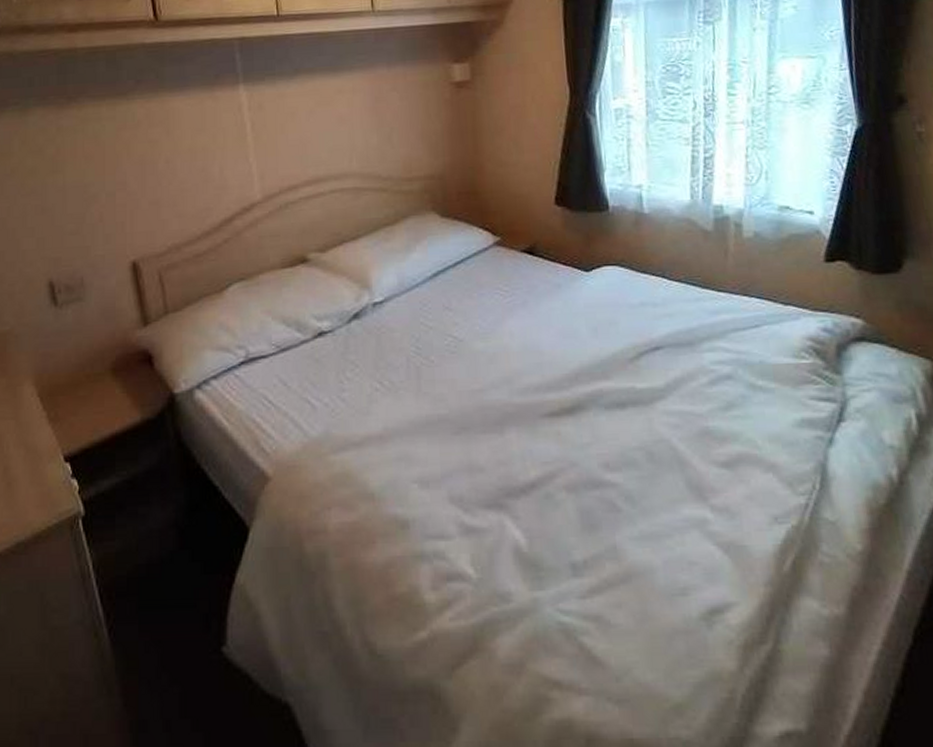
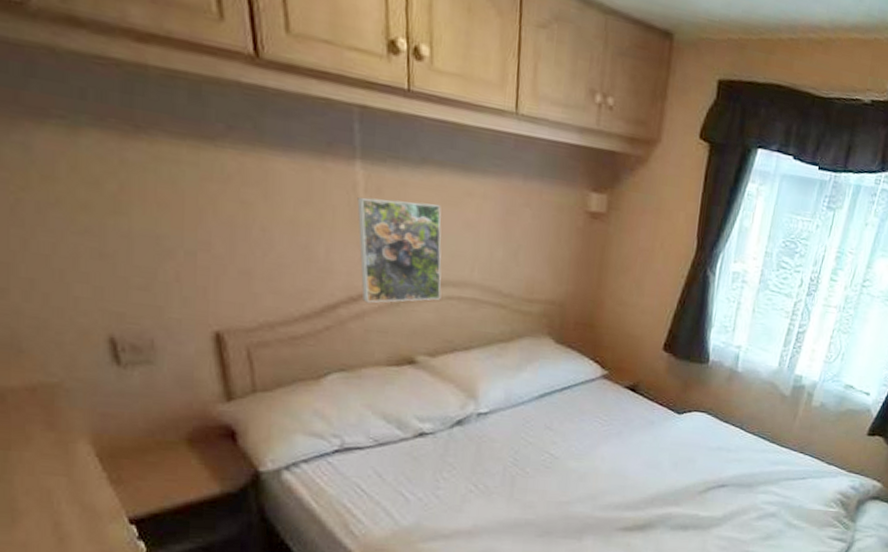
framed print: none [243,106,325,211] -> present [357,196,442,303]

